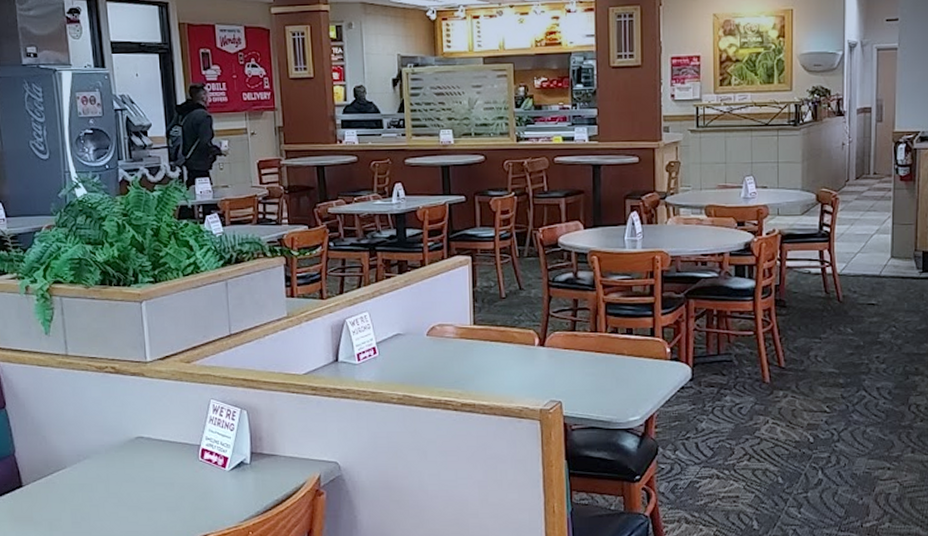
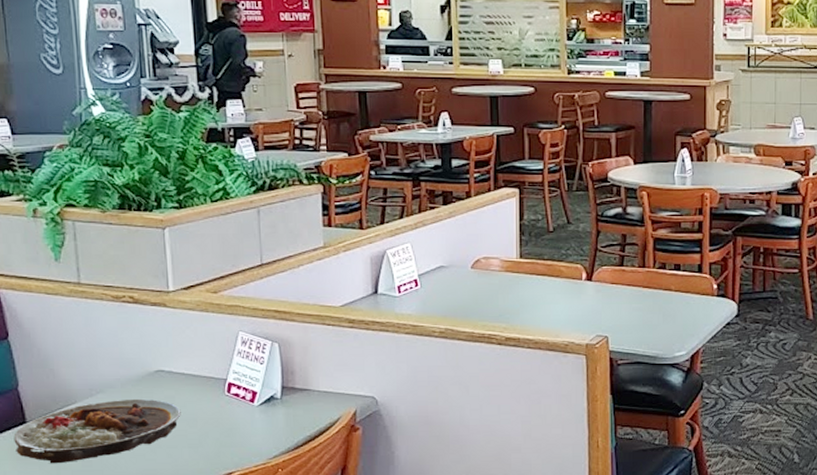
plate: none [12,464,160,525] -> present [14,398,181,464]

